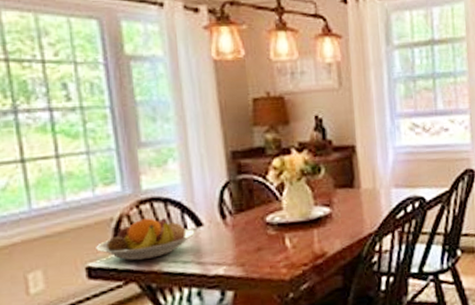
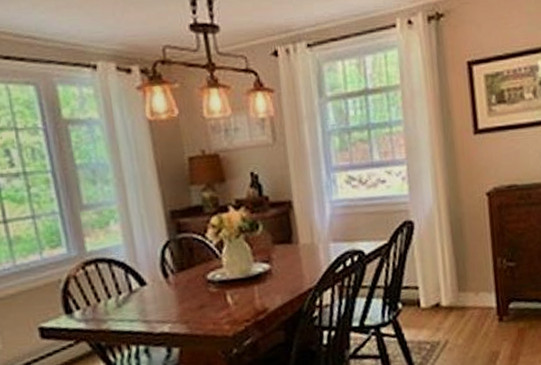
fruit bowl: present [96,218,195,261] -> none [47,278,140,321]

